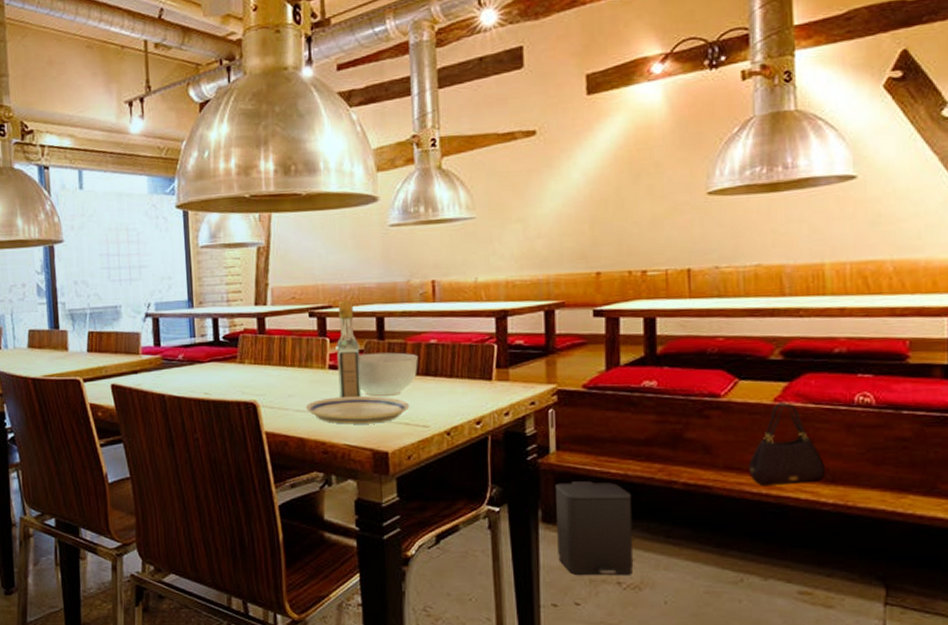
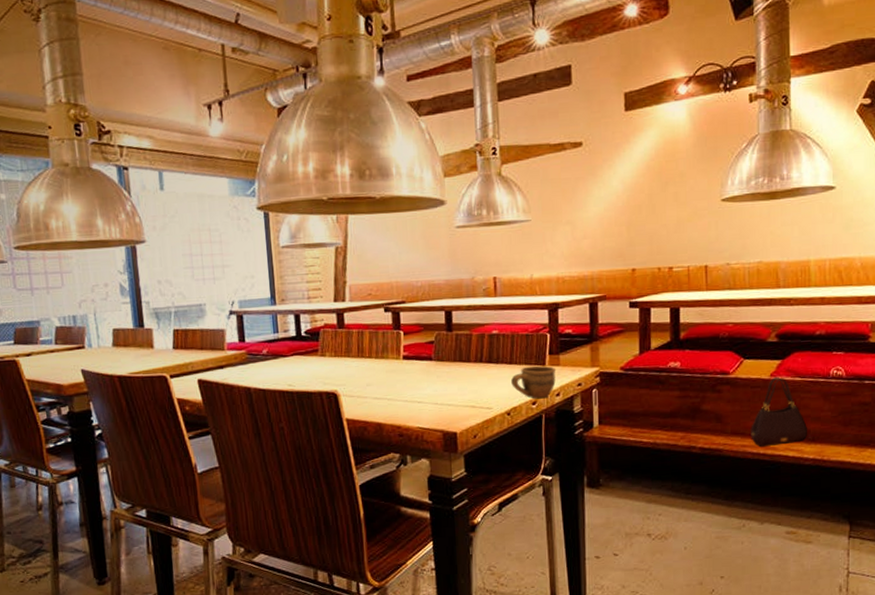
plate: present [305,396,410,424] -> none [382,382,475,409]
bottle: present [336,300,362,399] -> none [409,296,433,386]
bowl: present [359,352,418,397] -> none [430,342,482,384]
cup: none [452,380,505,418] -> present [511,365,556,399]
pedal bin: present [556,481,634,575] -> none [598,450,661,530]

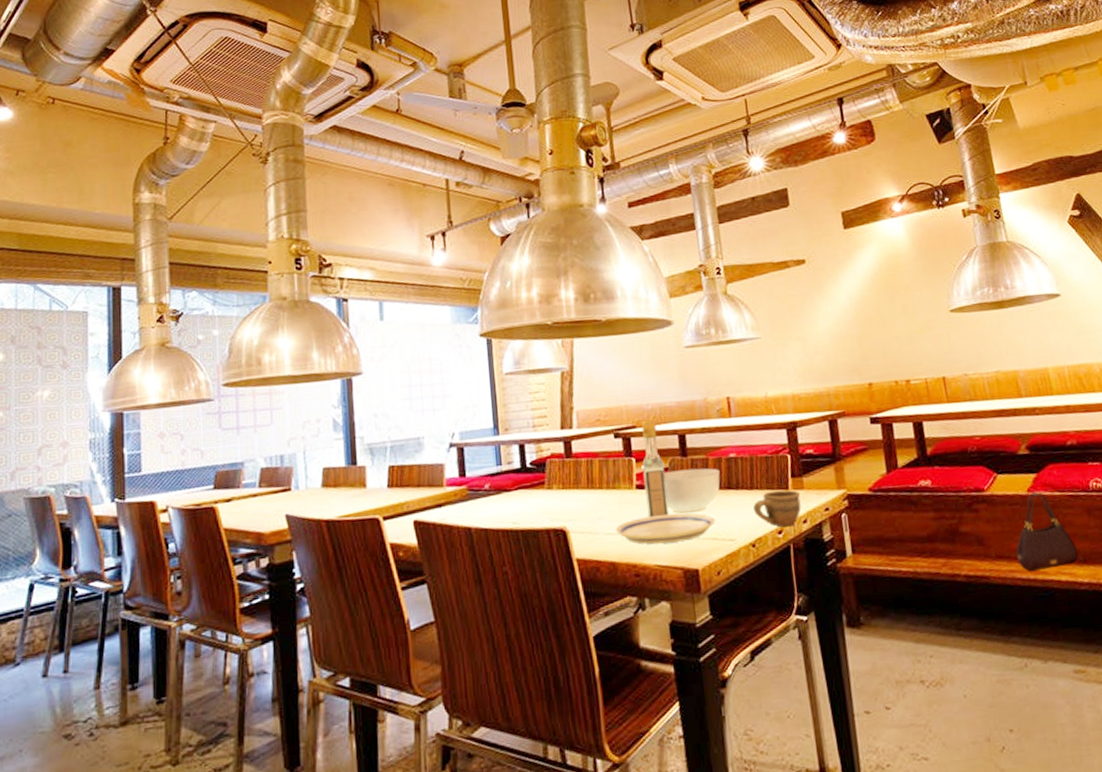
plate: none [382,382,475,409] -> present [615,513,716,545]
bottle: none [409,296,433,386] -> present [641,419,670,518]
bowl: none [430,342,482,384] -> present [664,467,721,514]

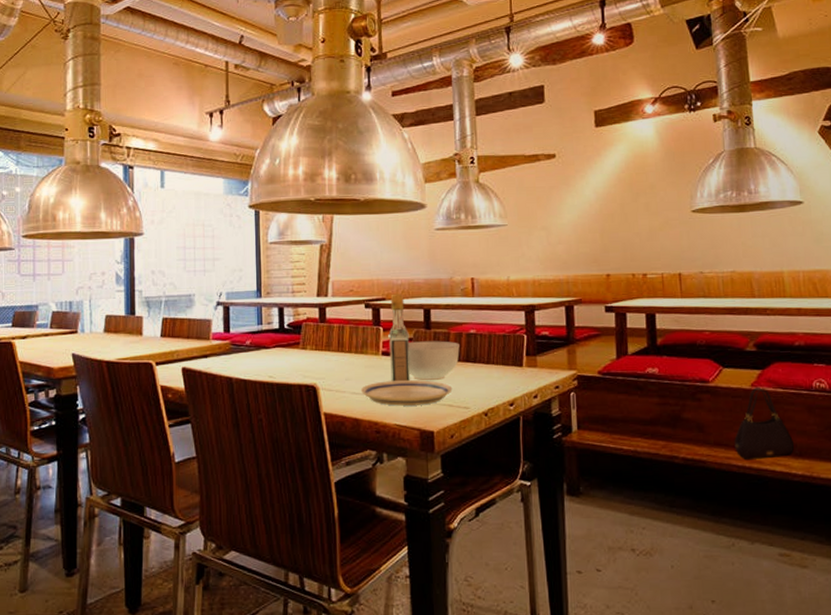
cup: present [753,489,802,528] -> none [489,366,534,400]

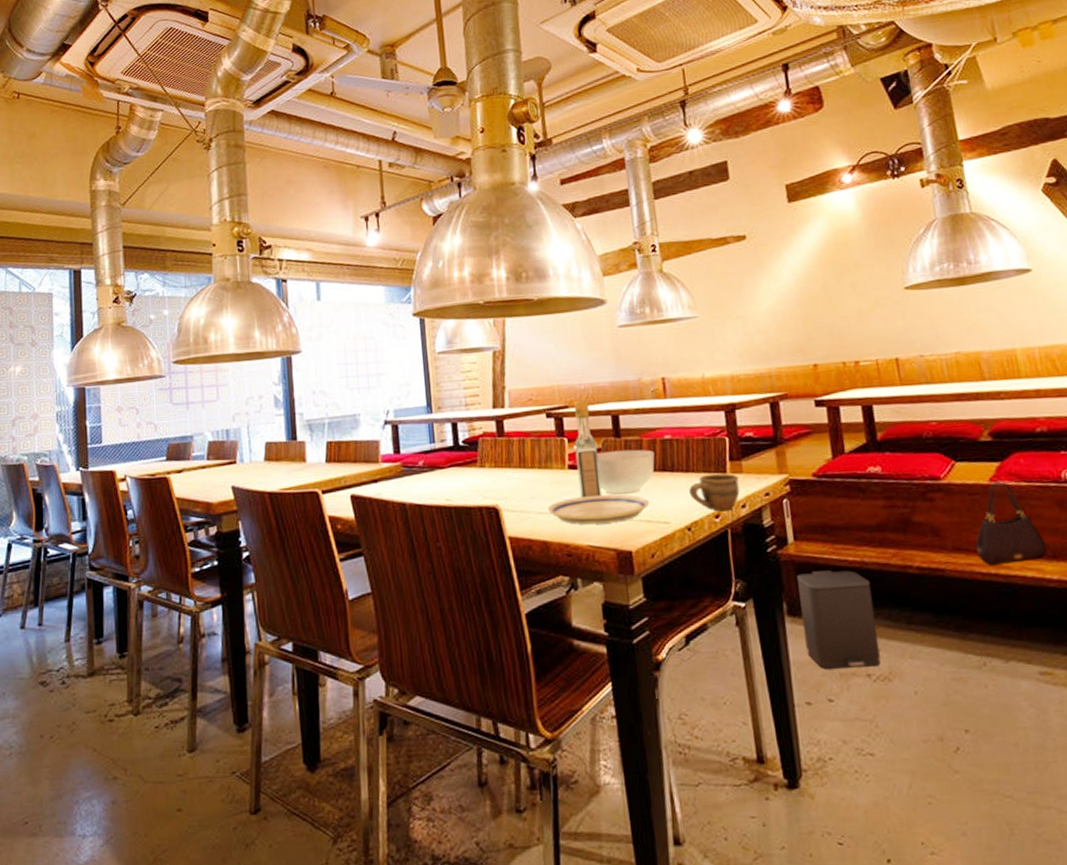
cup: none [489,366,534,400] -> present [689,473,740,512]
pedal bin: none [578,457,645,543] -> present [797,570,881,669]

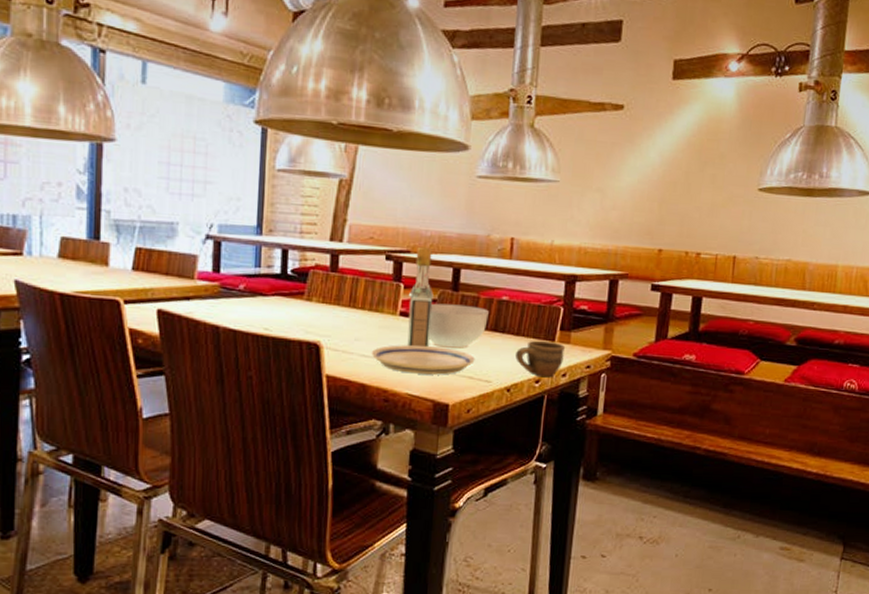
pedal bin: present [797,570,881,669] -> none [592,443,662,530]
handbag: present [975,482,1046,565] -> none [757,383,814,455]

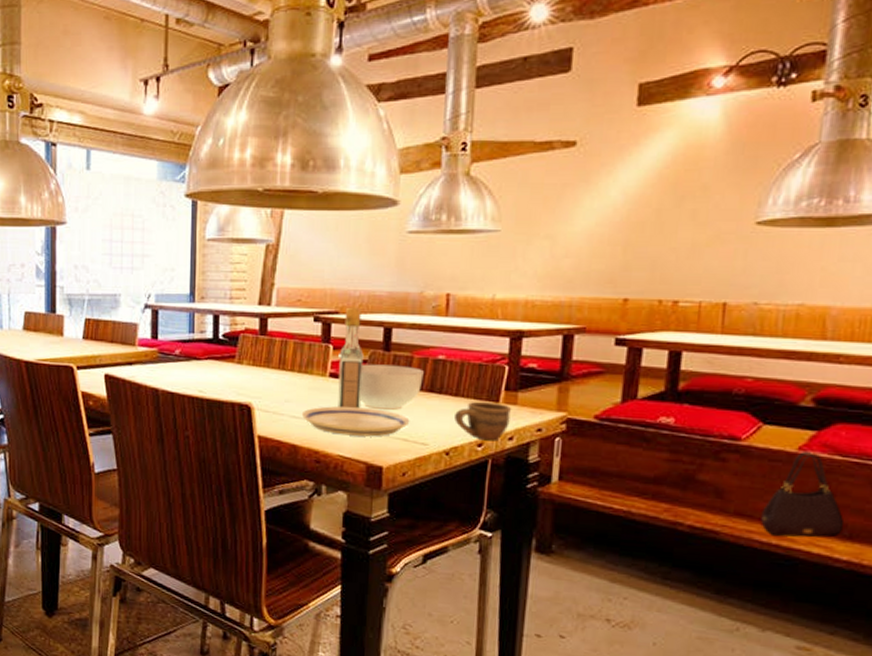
handbag: none [757,383,814,455] -> present [760,452,843,538]

